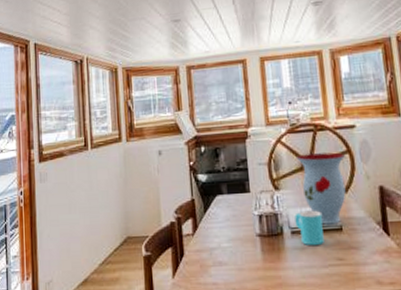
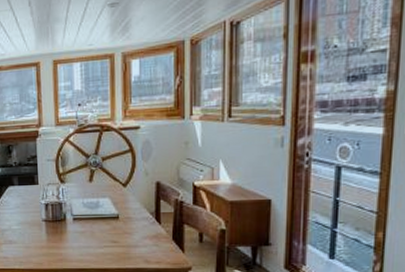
cup: present [295,210,324,246] -> none [77,201,102,231]
vase: present [296,152,346,225] -> none [82,151,128,213]

